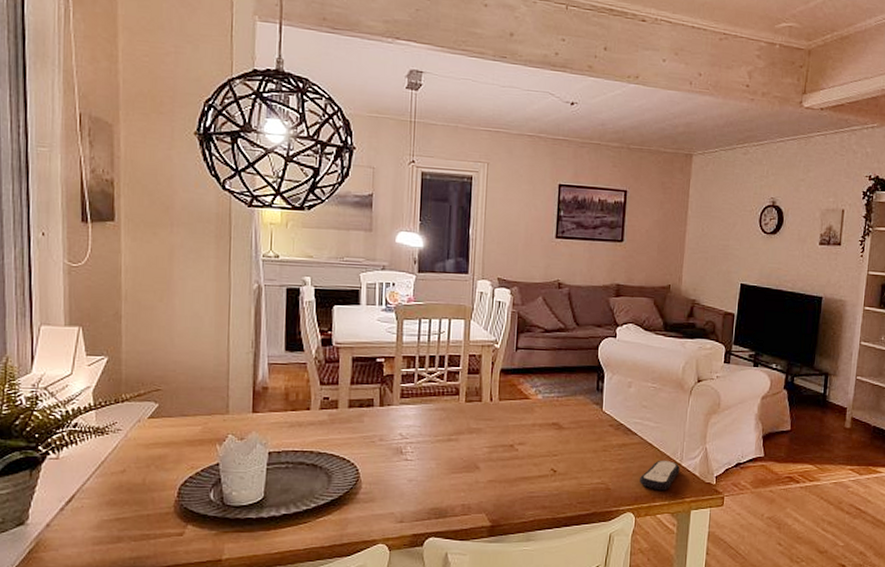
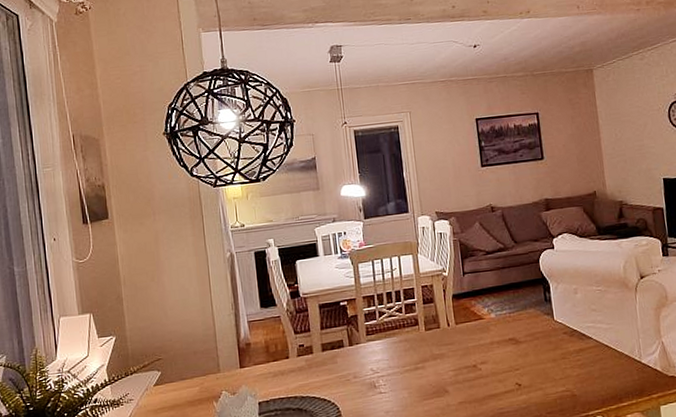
remote control: present [640,460,680,491] -> none [603,359,641,391]

